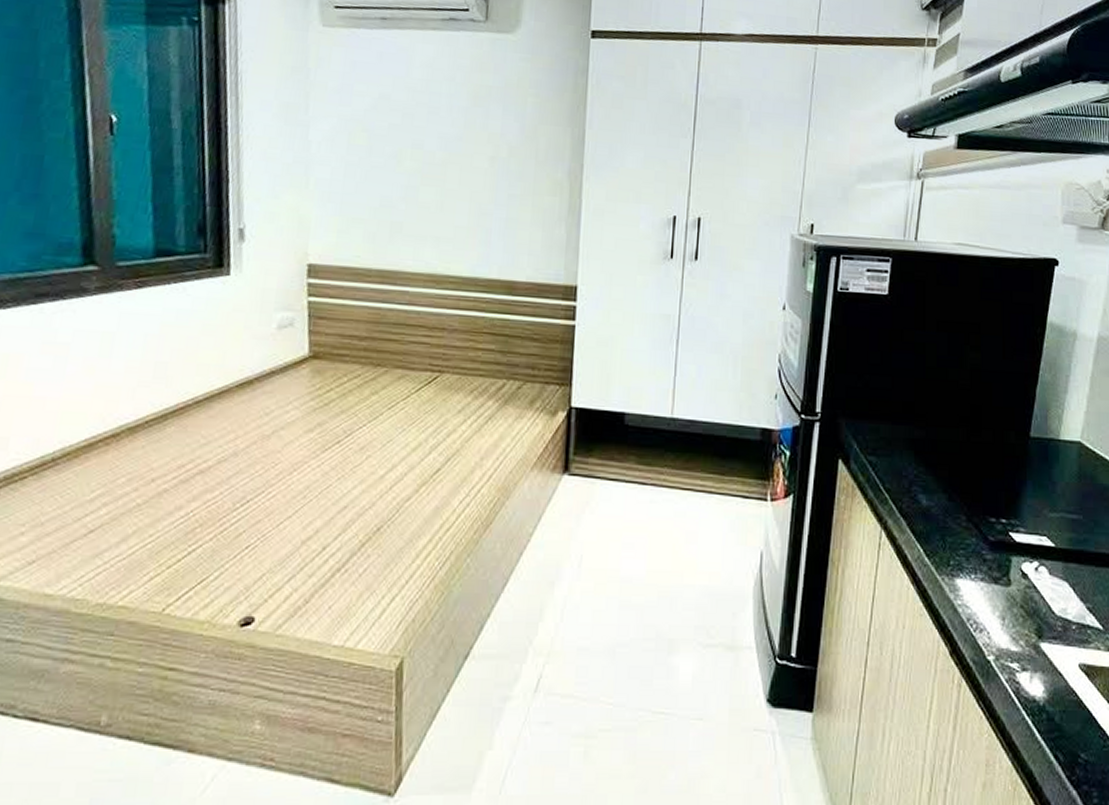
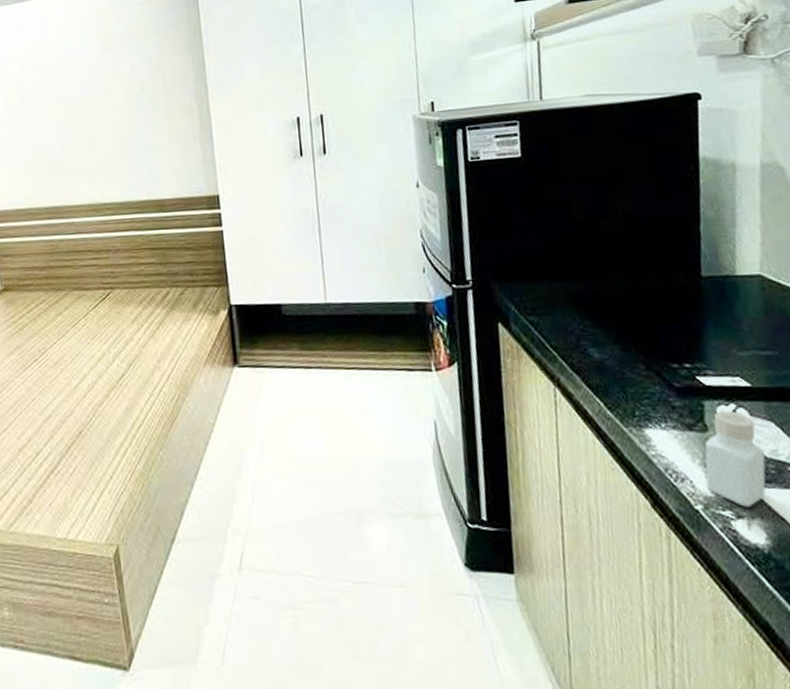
pepper shaker: none [1001,567,1056,661] -> present [704,410,766,507]

